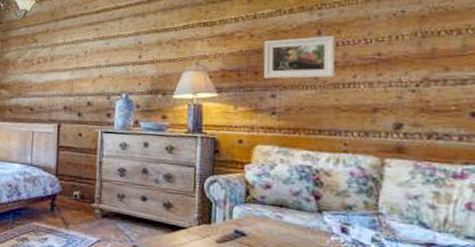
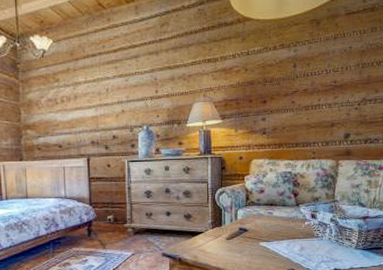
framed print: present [263,36,335,79] -> none [255,68,306,105]

